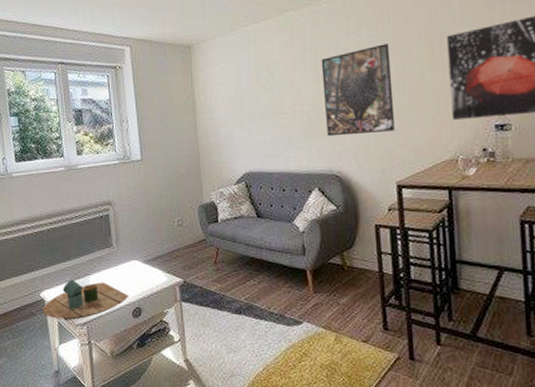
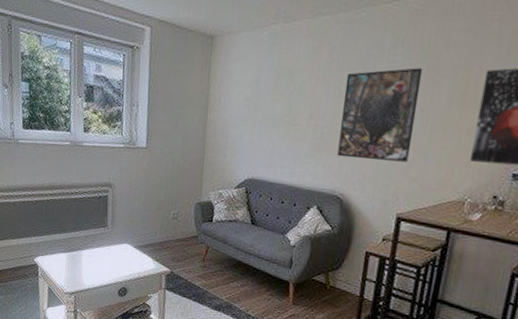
decorative tray: present [42,280,129,319] -> none [35,251,118,287]

